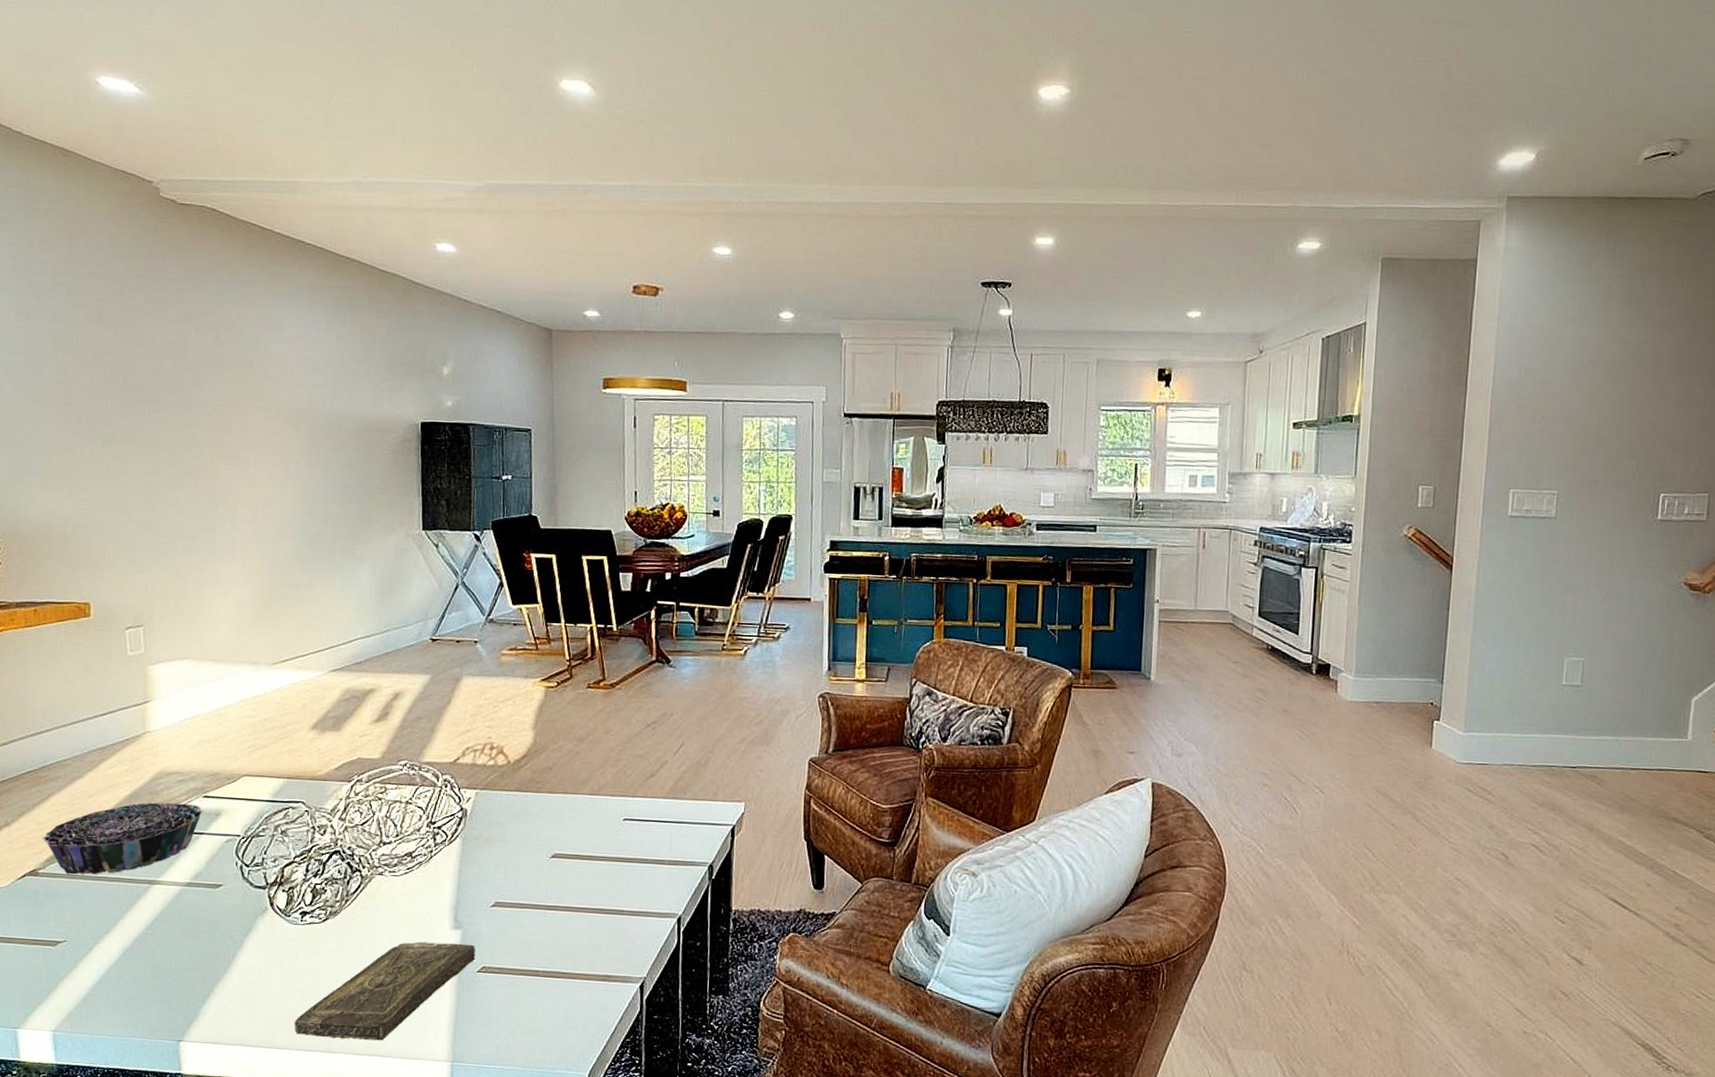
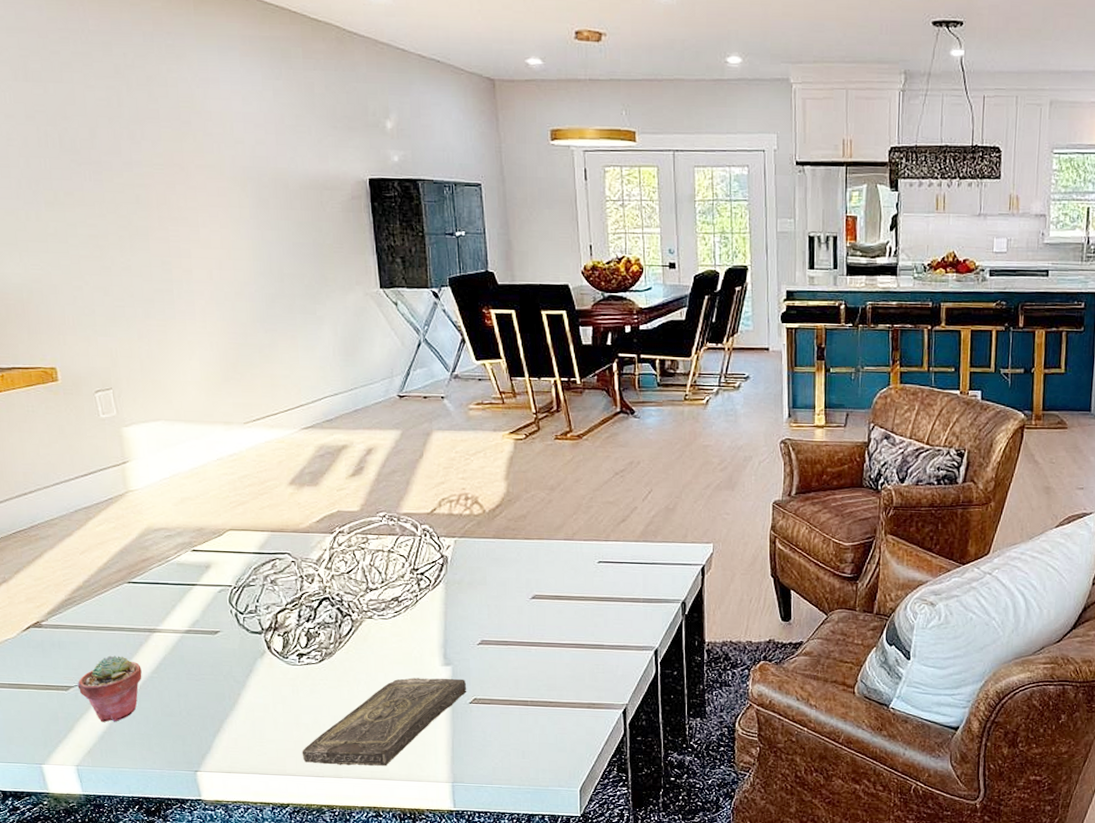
decorative bowl: present [42,802,204,875] -> none [40,557,194,626]
potted succulent: none [66,908,136,983] -> present [77,655,142,723]

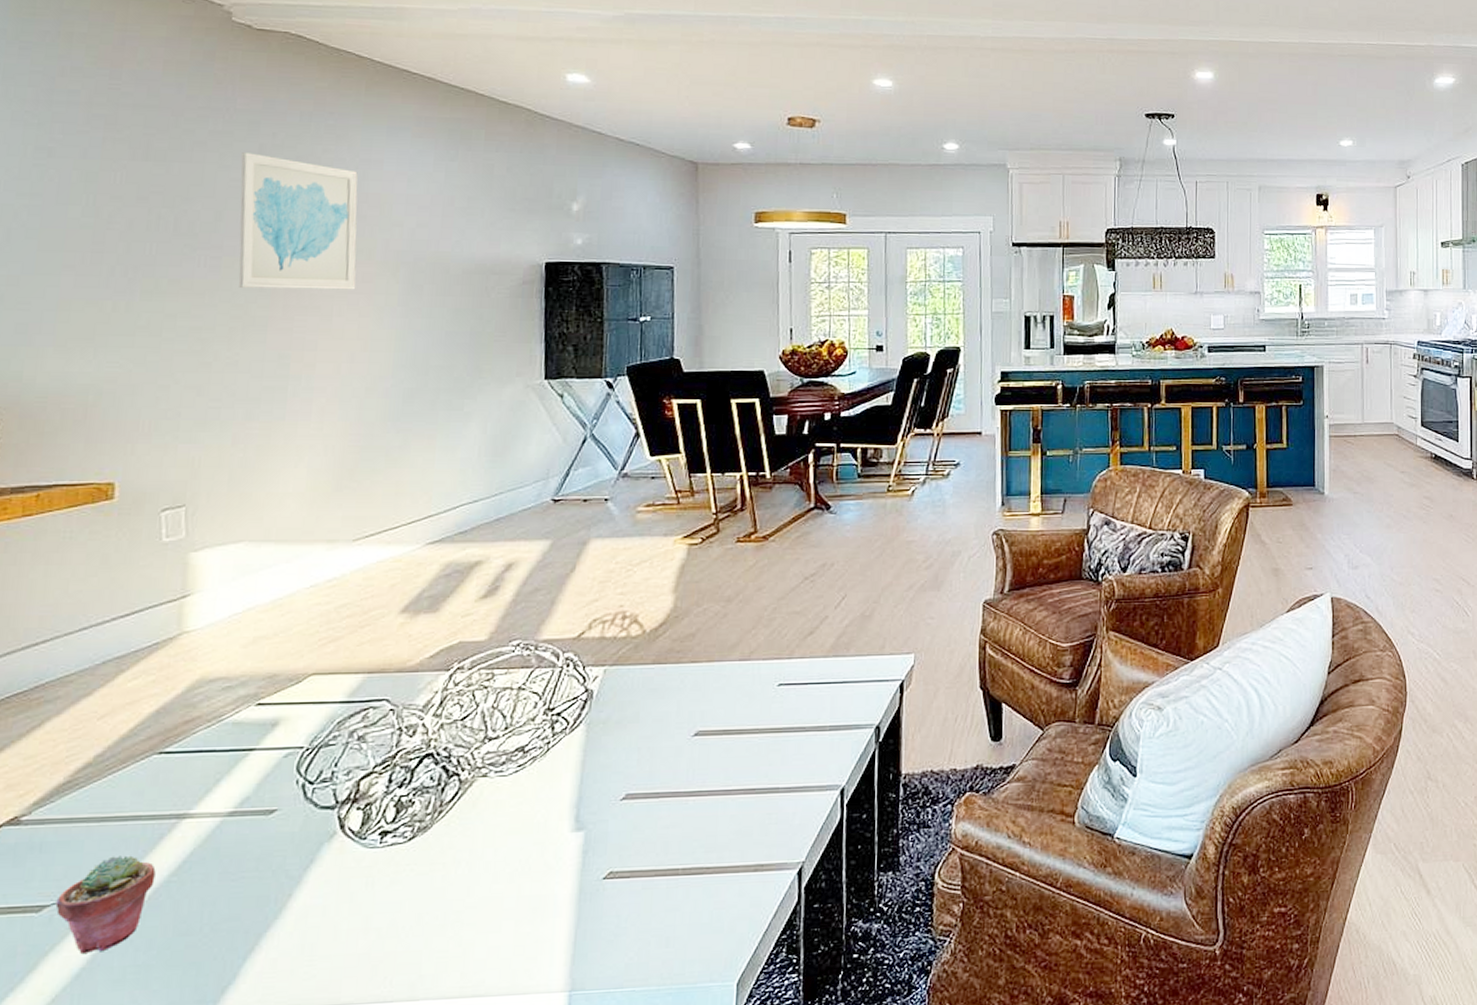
wall art: none [101,73,214,203] -> present [238,152,358,290]
book: present [301,678,467,766] -> none [366,847,602,984]

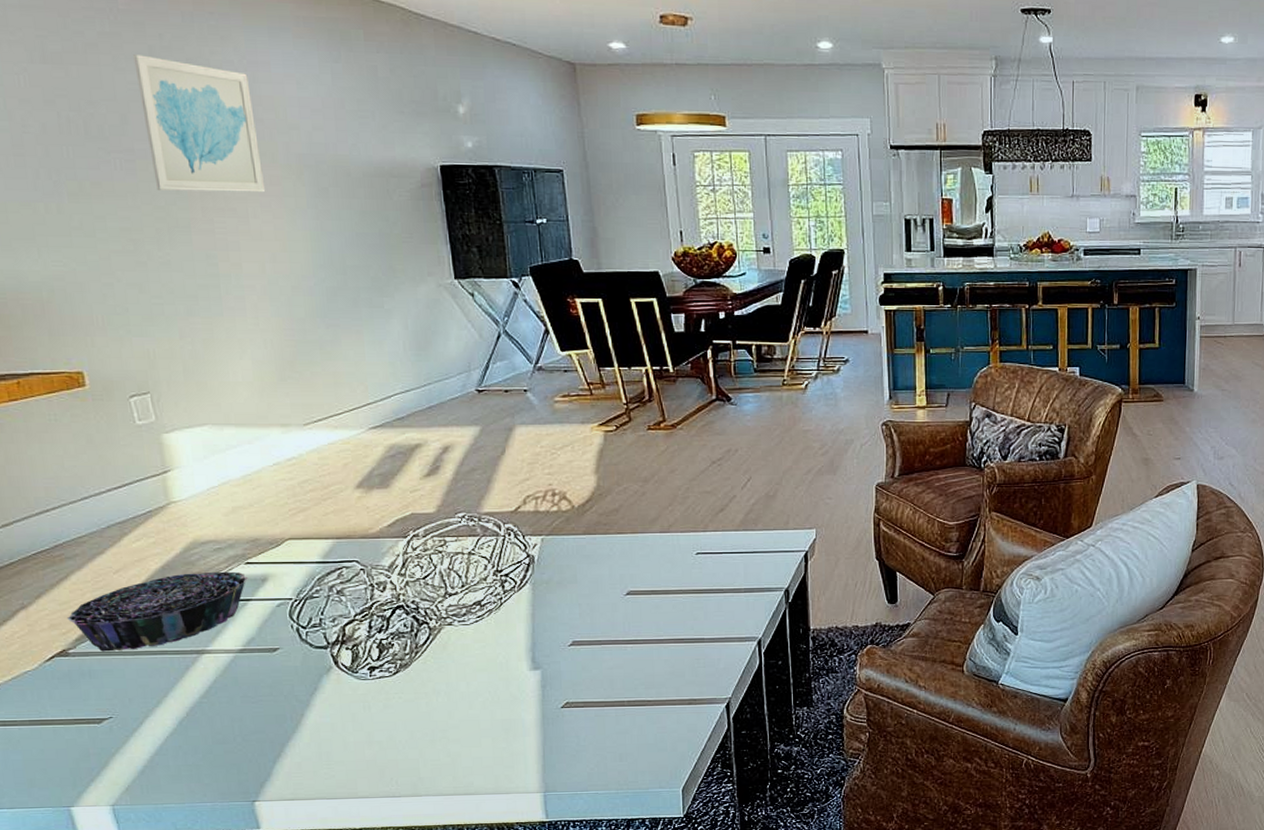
decorative bowl: none [28,715,257,818] -> present [66,571,249,652]
potted succulent: present [55,855,156,955] -> none [112,682,189,756]

